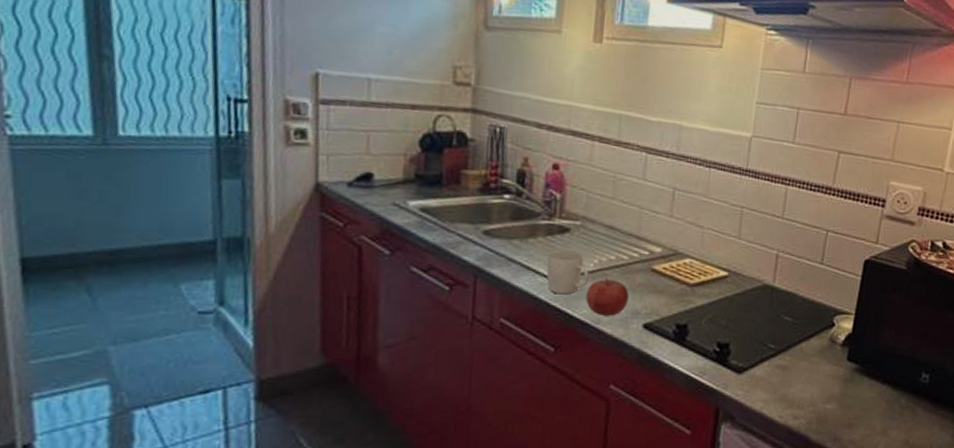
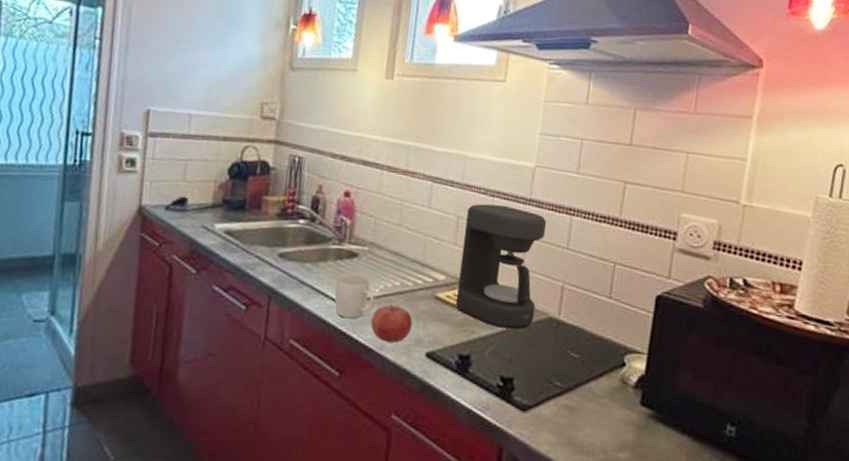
coffee maker: none [672,175,763,297] -> present [455,203,547,329]

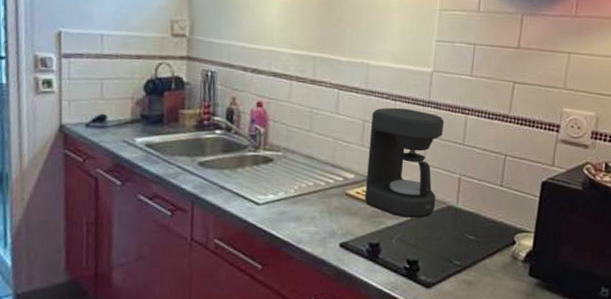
mug: present [334,273,375,319] -> none [253,177,291,218]
fruit: present [370,304,413,343] -> none [288,202,326,236]

